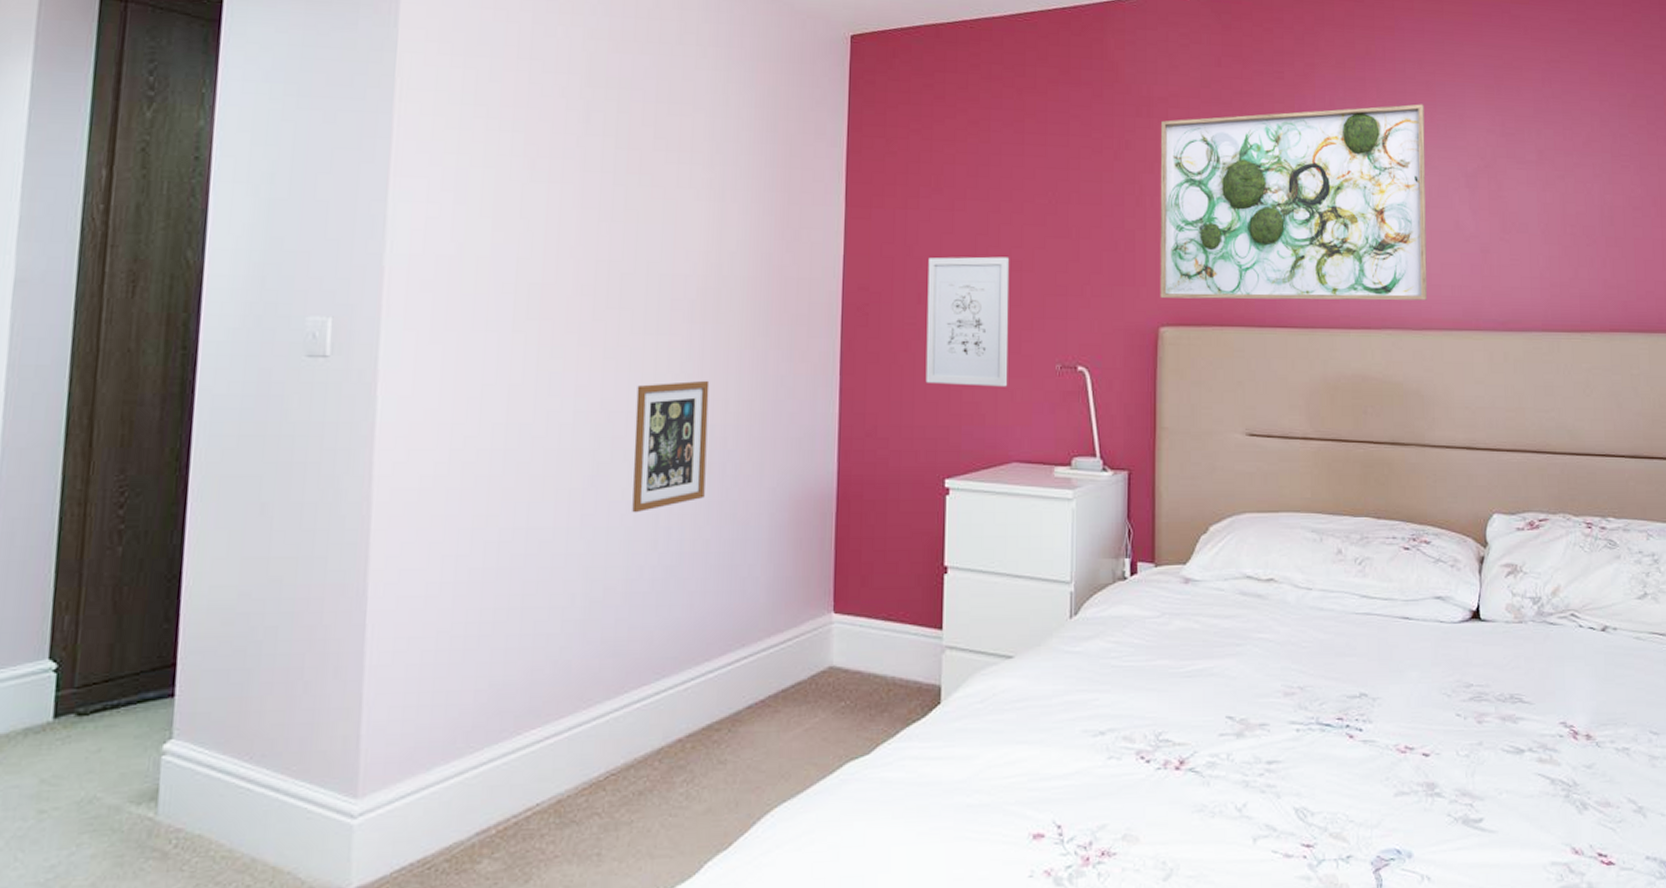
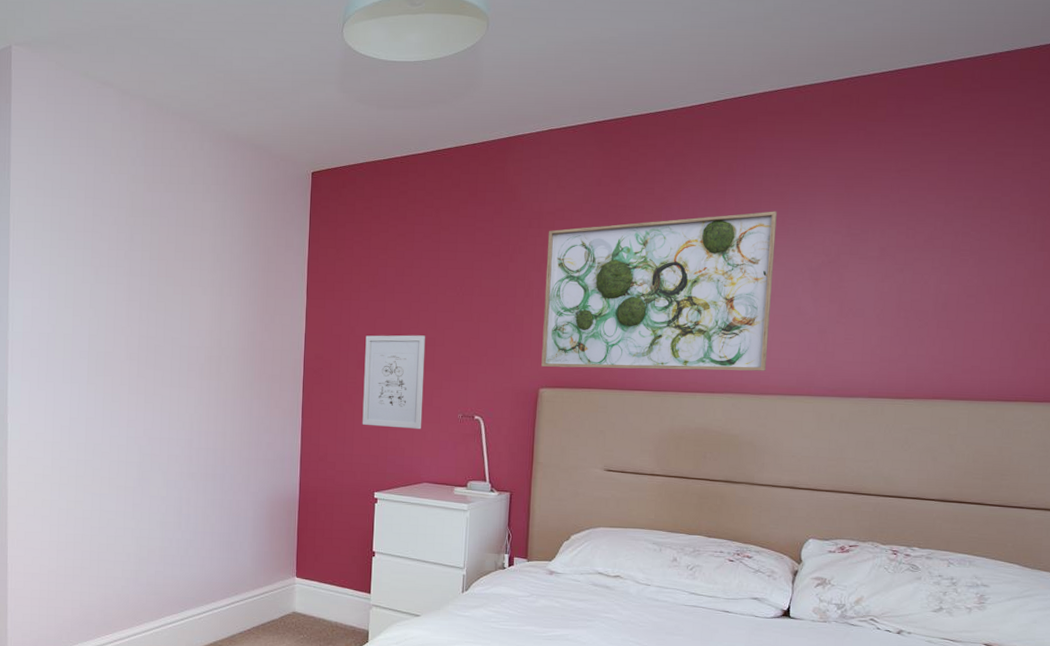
picture frame: present [632,380,710,513] -> none [165,418,214,505]

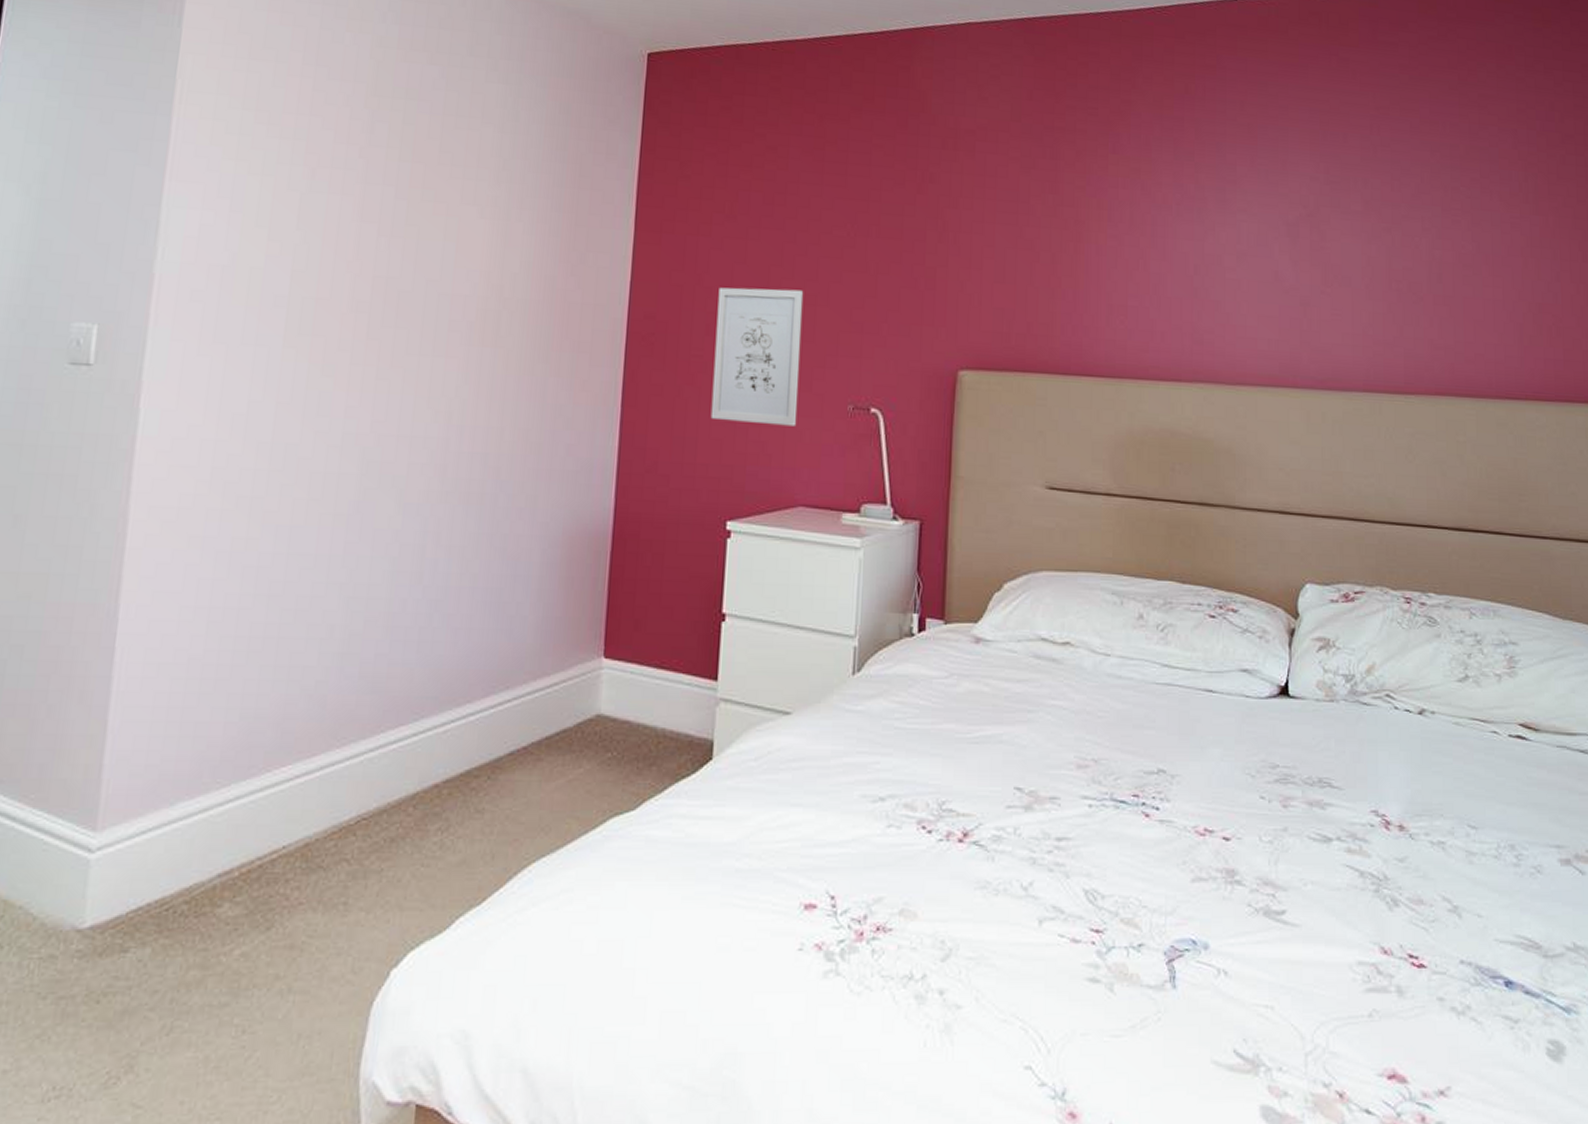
wall art: present [541,211,777,371] -> none [960,147,1245,354]

